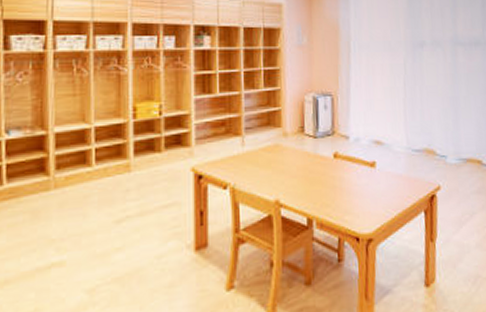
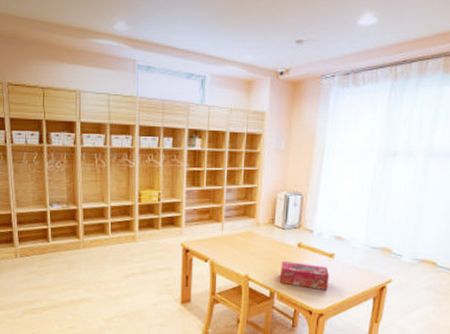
tissue box: none [317,176,374,209] -> present [280,260,330,290]

